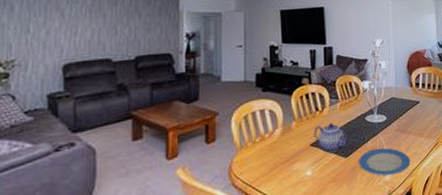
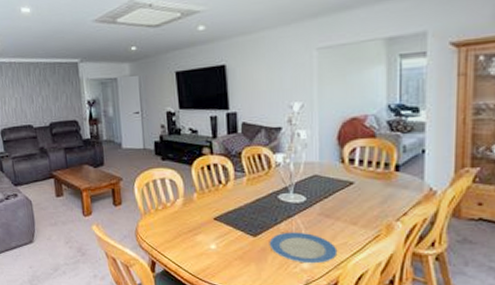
teapot: present [314,123,350,153] -> none [217,198,259,230]

